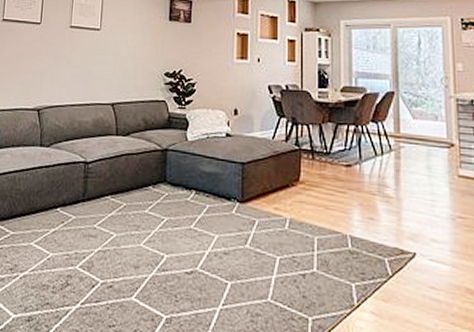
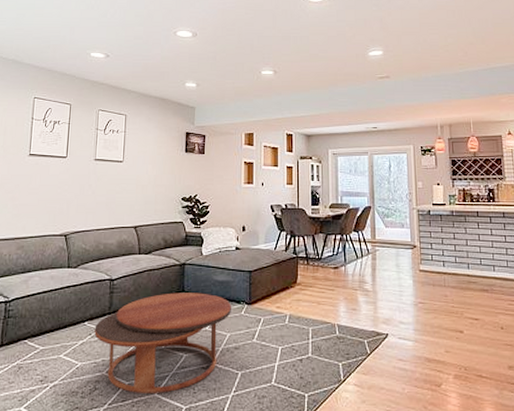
coffee table: none [67,182,222,298] -> present [94,293,232,393]

